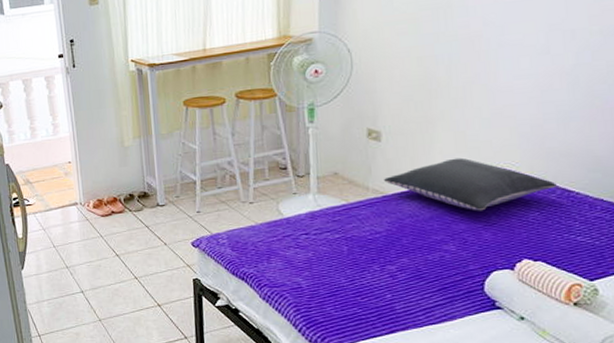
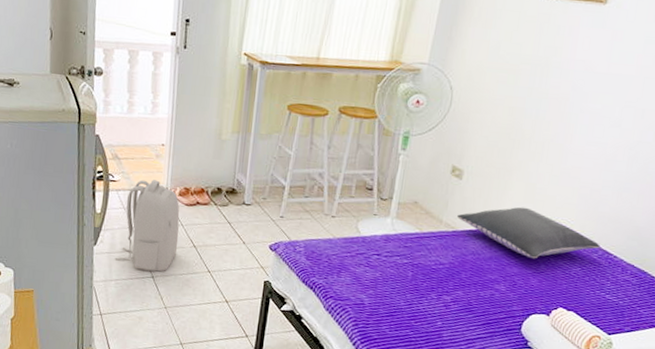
backpack: none [43,197,101,286] -> present [115,179,180,272]

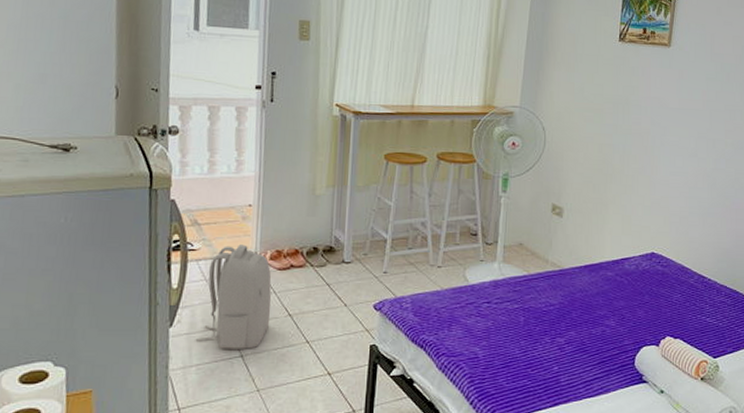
pillow: present [457,207,600,259] -> none [562,239,695,290]

